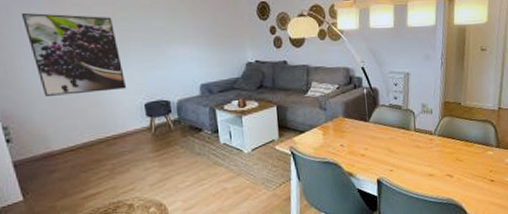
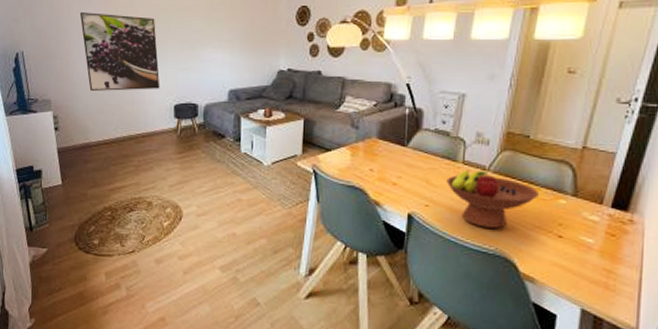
fruit bowl: none [404,135,474,182] -> present [446,170,540,228]

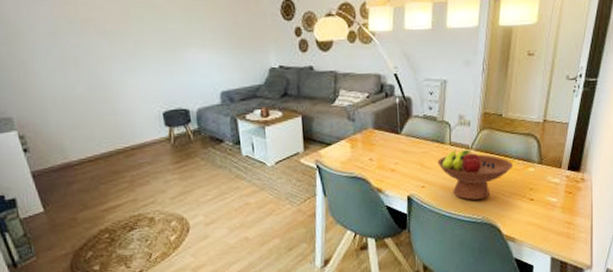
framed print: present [79,12,160,91] -> none [30,13,144,104]

